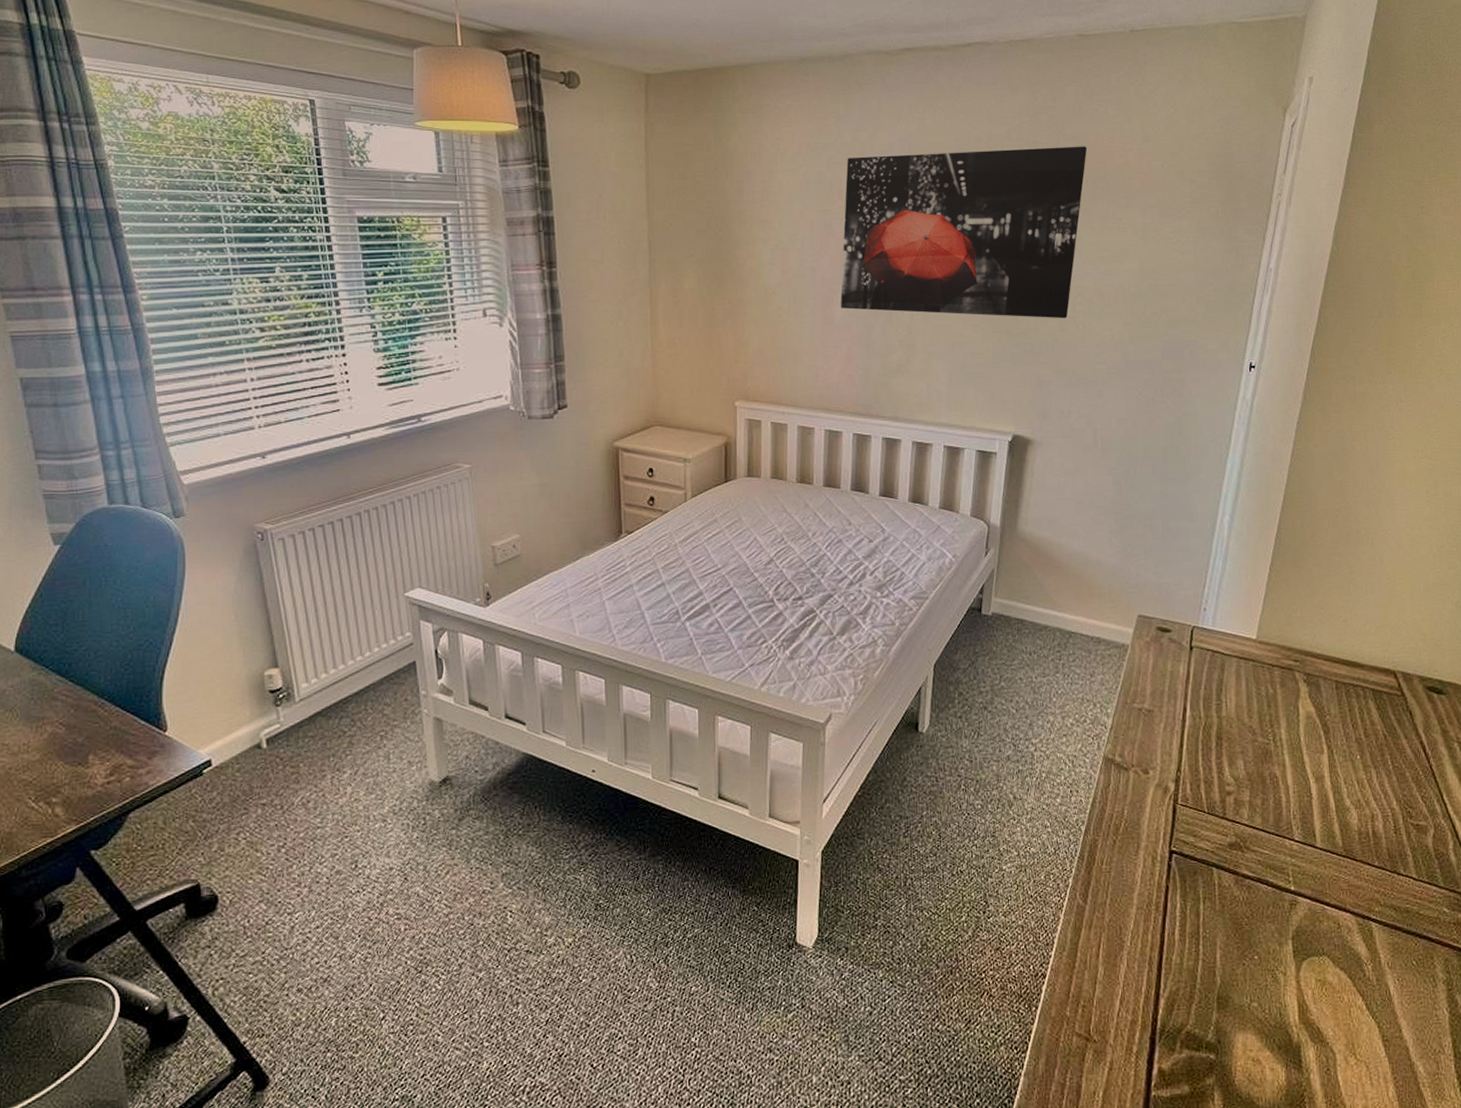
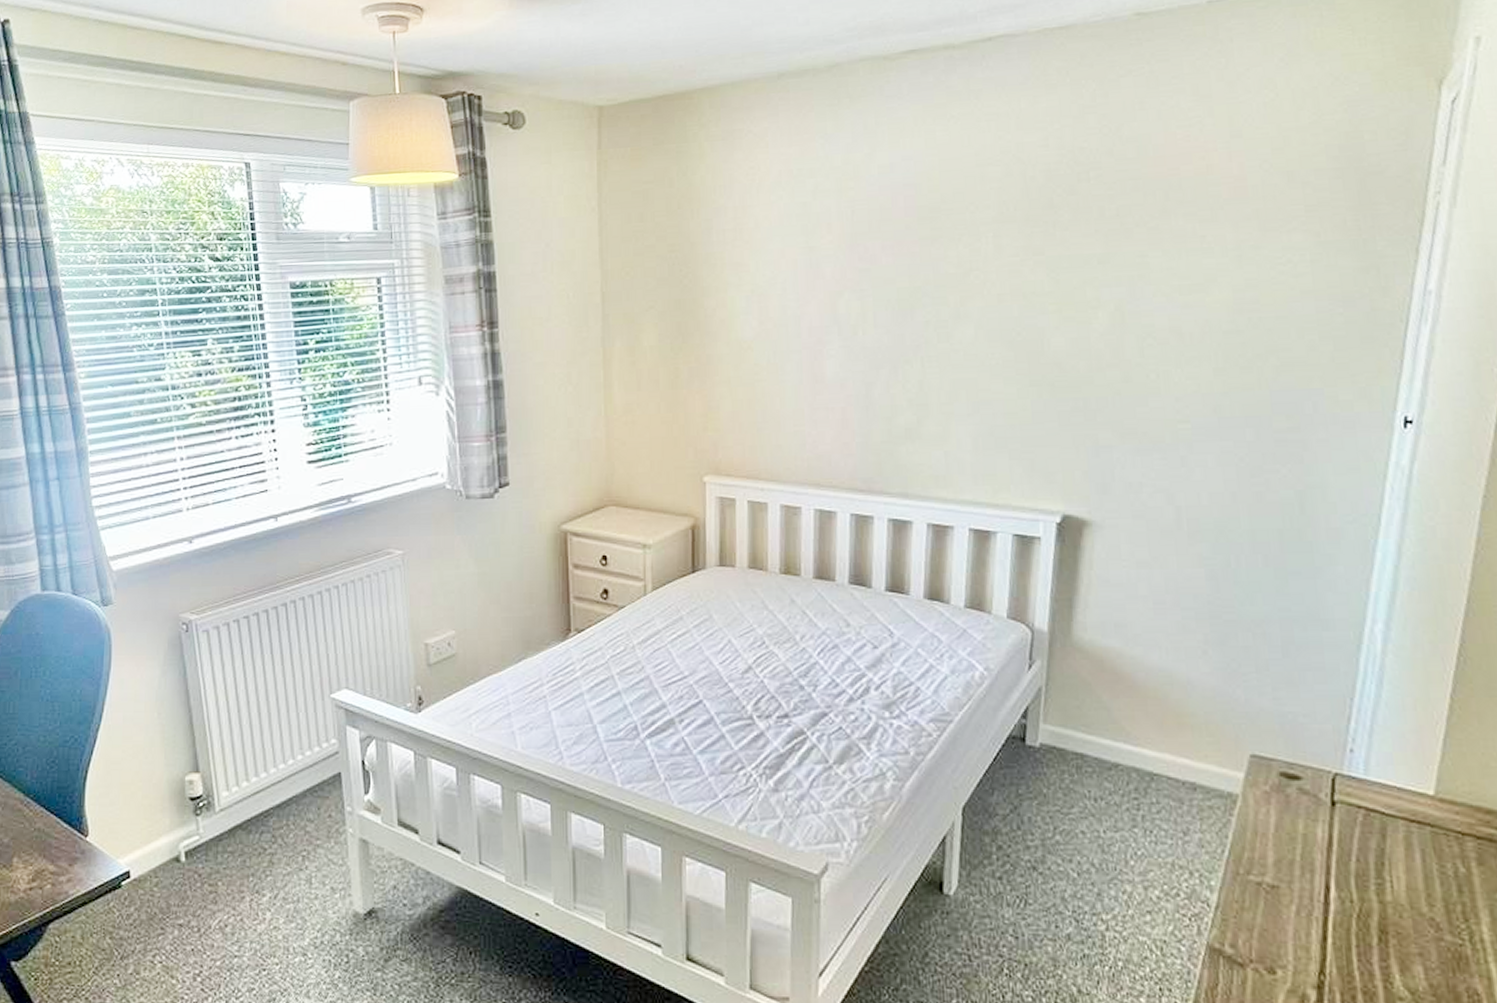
wall art: present [841,146,1087,319] -> none [832,149,1153,367]

